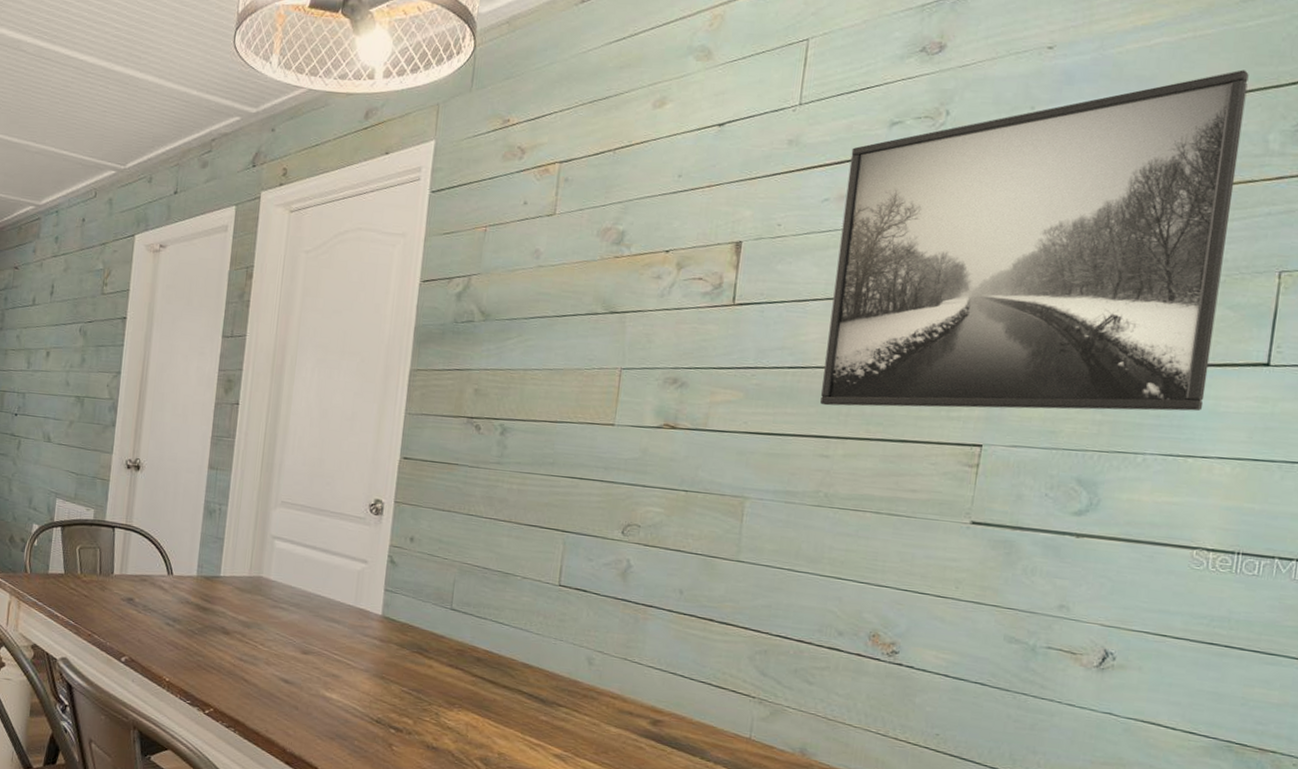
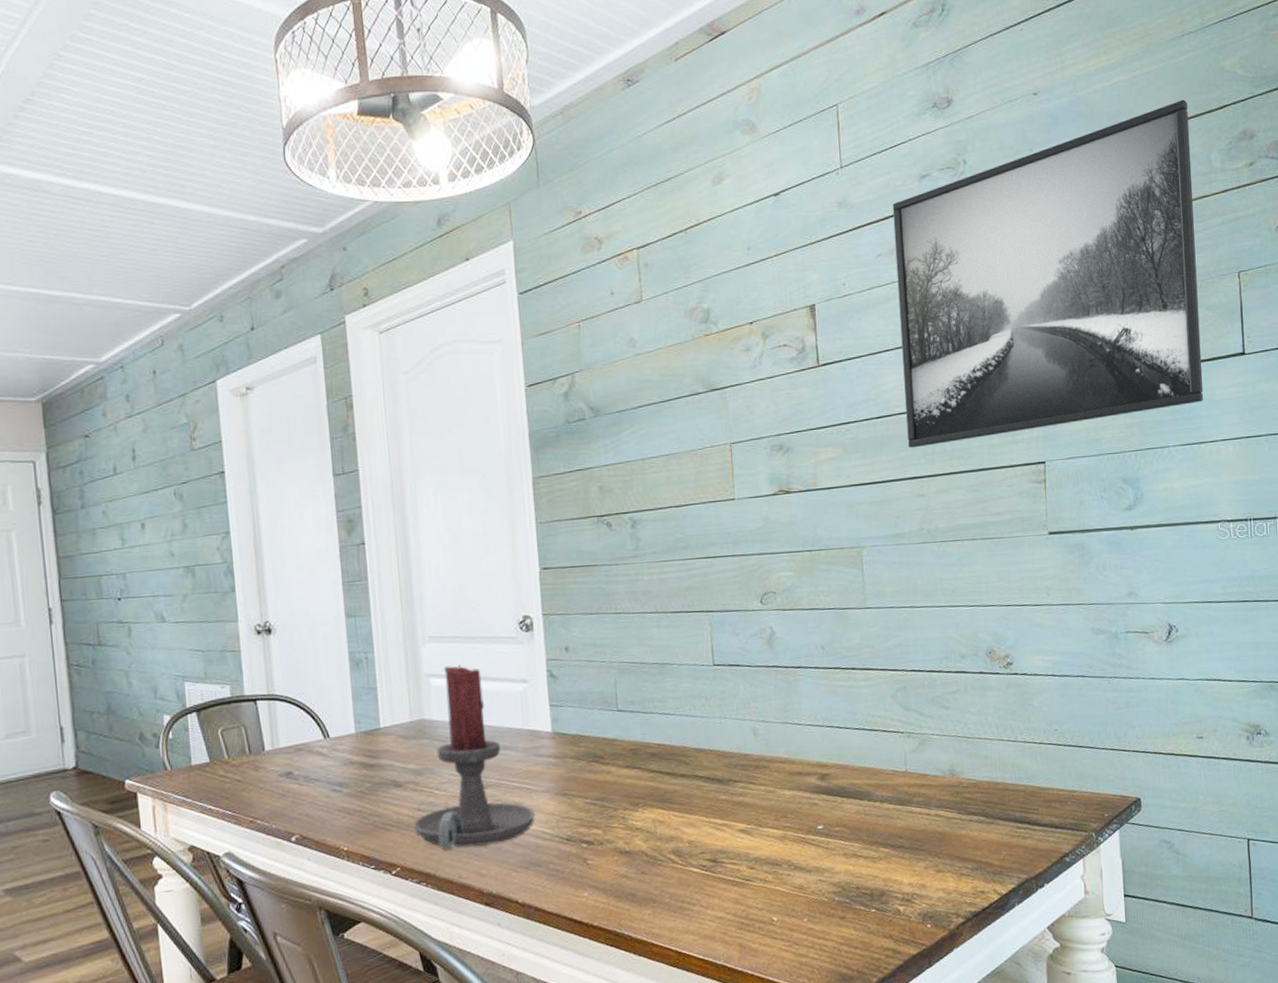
candle holder: none [233,532,351,708] -> present [414,665,536,850]

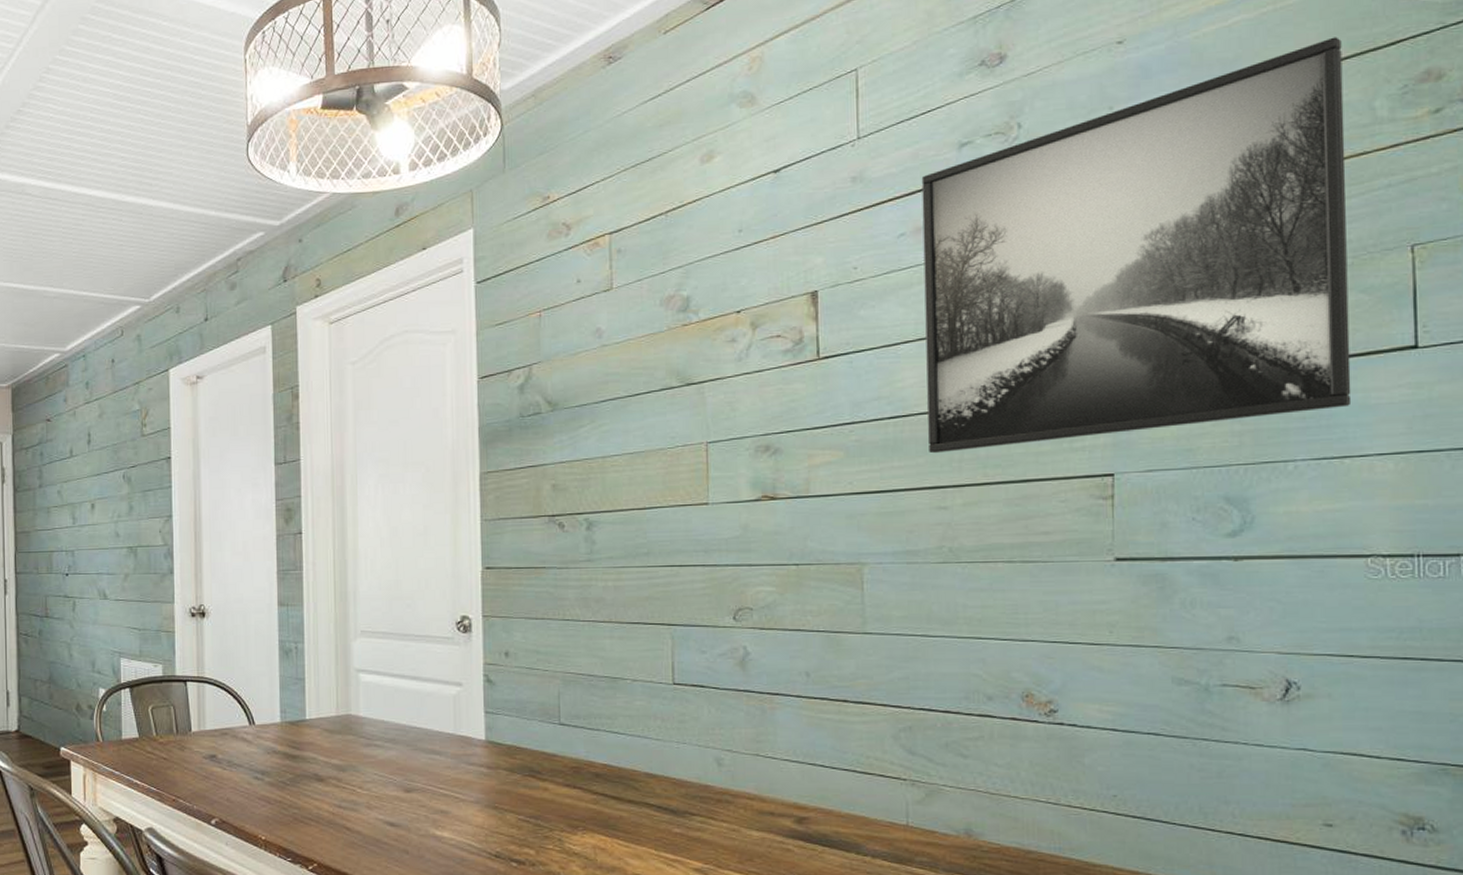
candle holder: present [414,665,536,850] -> none [334,662,463,852]

